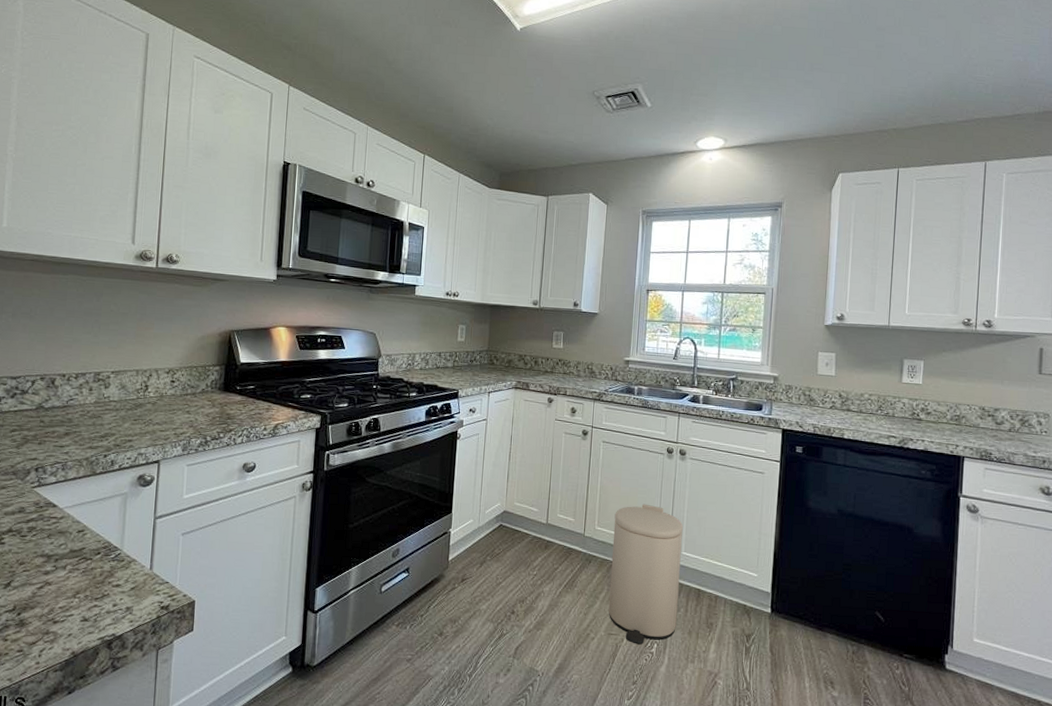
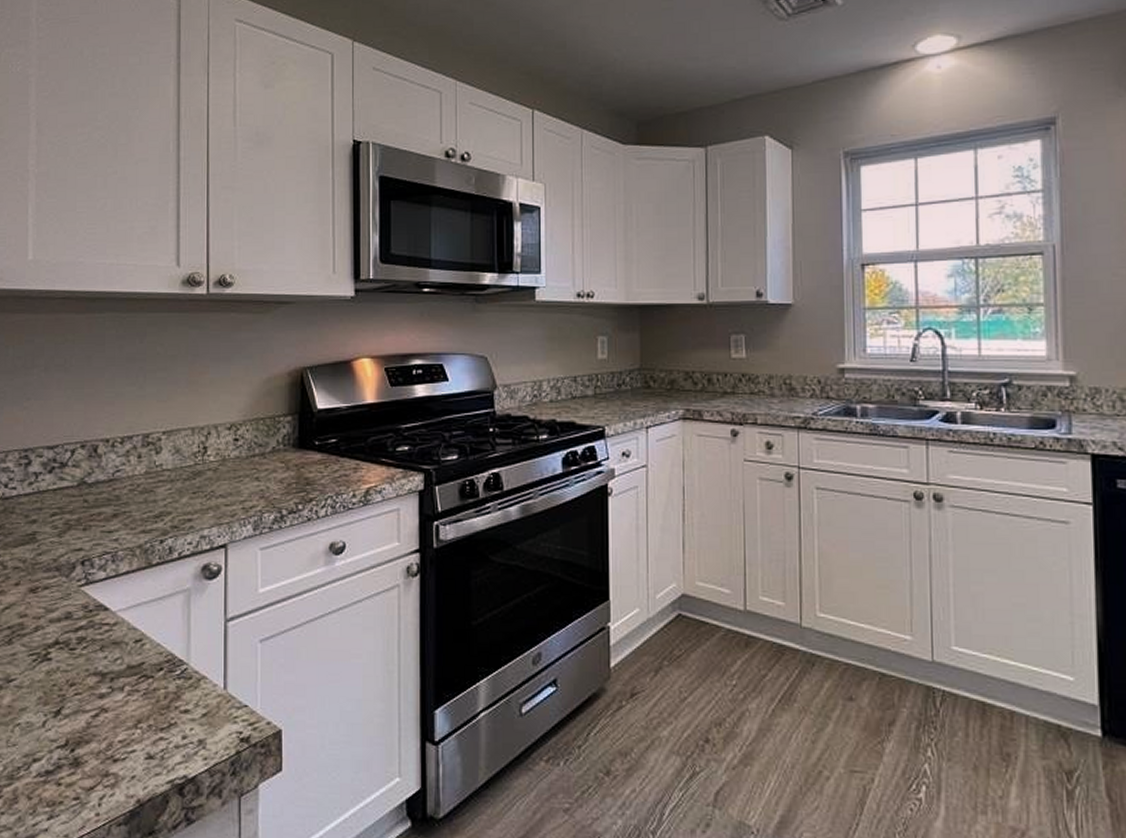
pedal bin: present [608,503,683,645] -> none [843,576,953,787]

